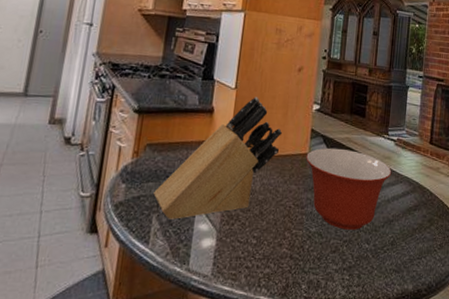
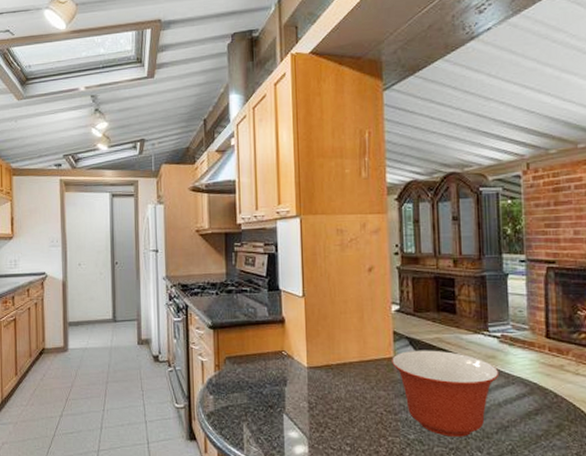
knife block: present [153,97,283,220] -> none [240,303,362,428]

